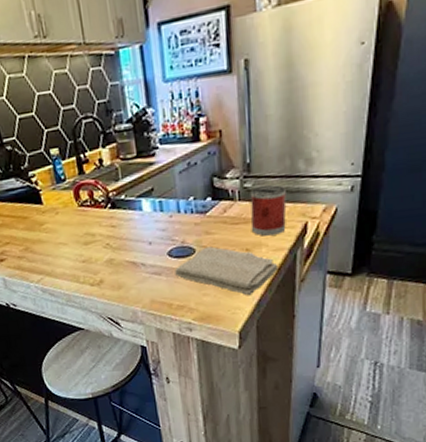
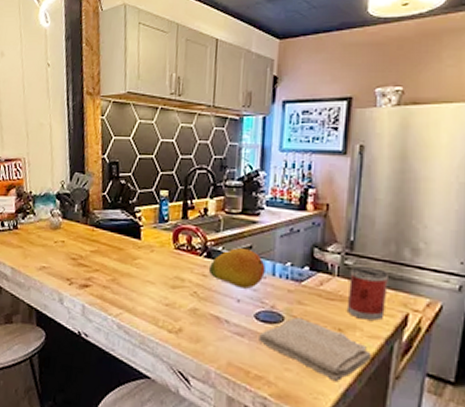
fruit: none [115,192,171,231] -> present [208,248,266,289]

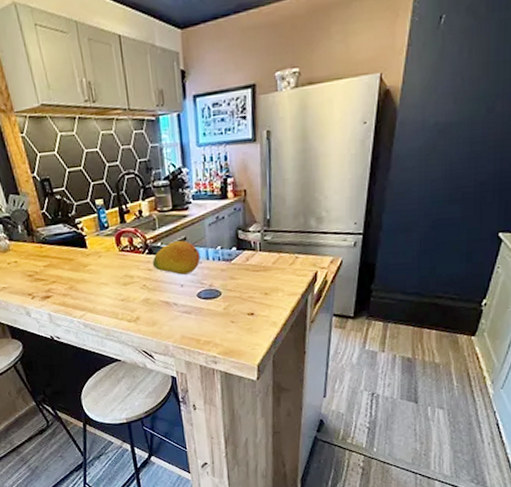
washcloth: present [259,317,372,382] -> none [203,290,292,334]
mug: present [346,266,388,321] -> none [269,238,300,282]

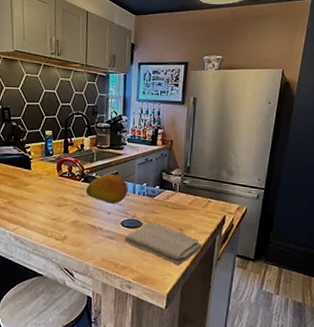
washcloth: none [203,290,292,334] -> present [124,223,202,266]

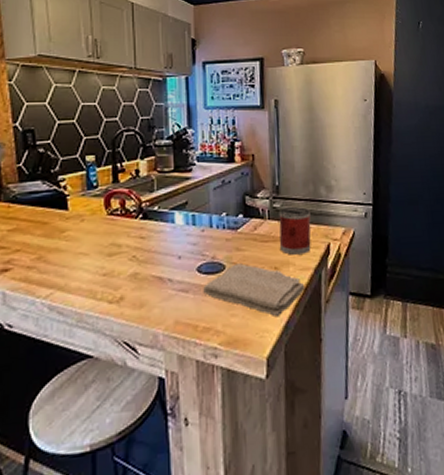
fruit: present [85,174,128,204] -> none [145,205,203,245]
mug: none [185,184,213,222] -> present [278,207,311,255]

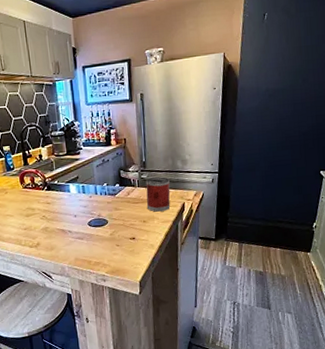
washcloth: present [203,263,305,317] -> none [93,219,166,255]

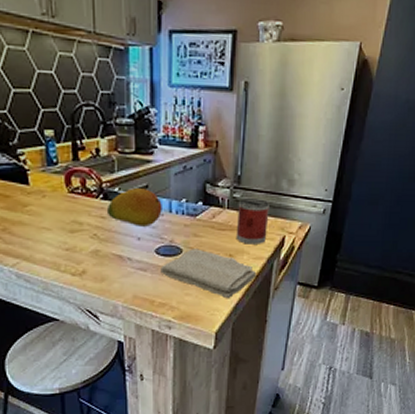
fruit: none [50,179,90,207] -> present [106,188,162,227]
washcloth: none [93,219,166,255] -> present [160,249,257,299]

